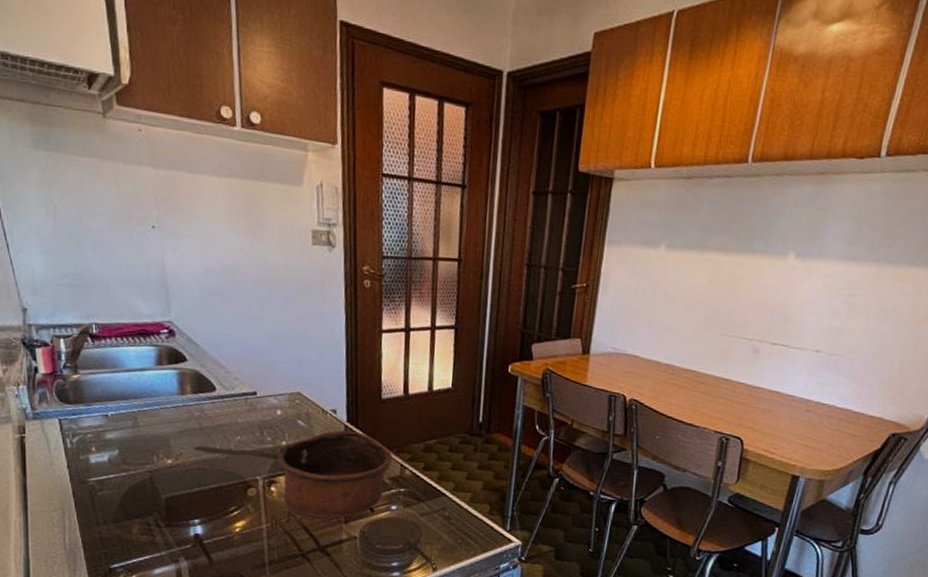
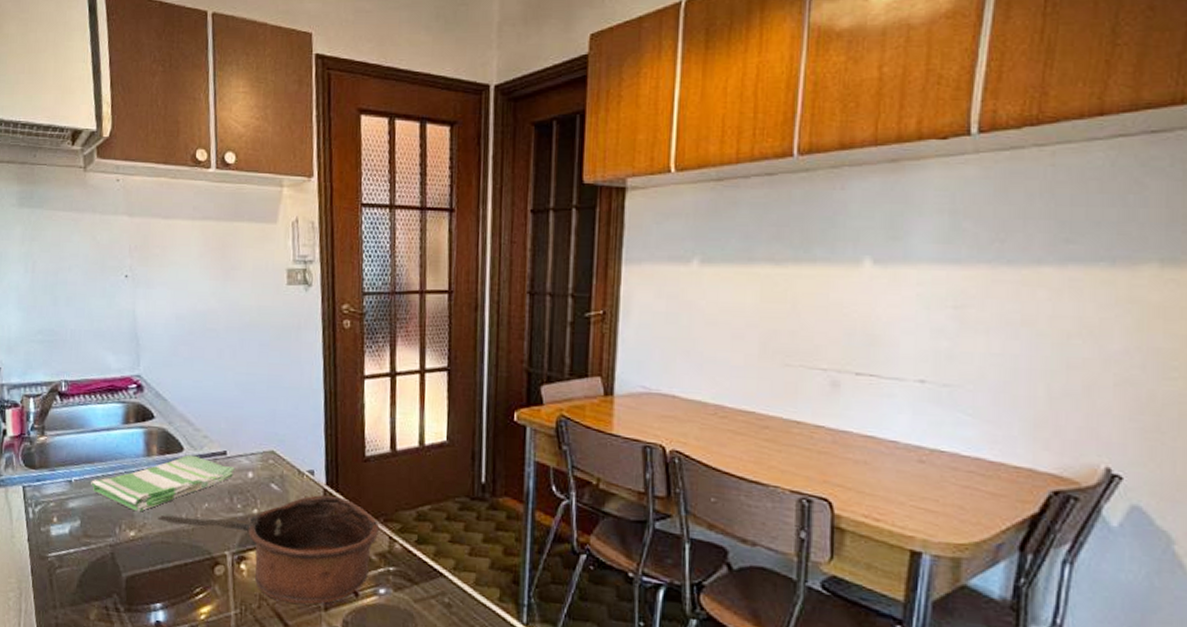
dish towel: none [127,394,266,443] -> present [91,455,236,512]

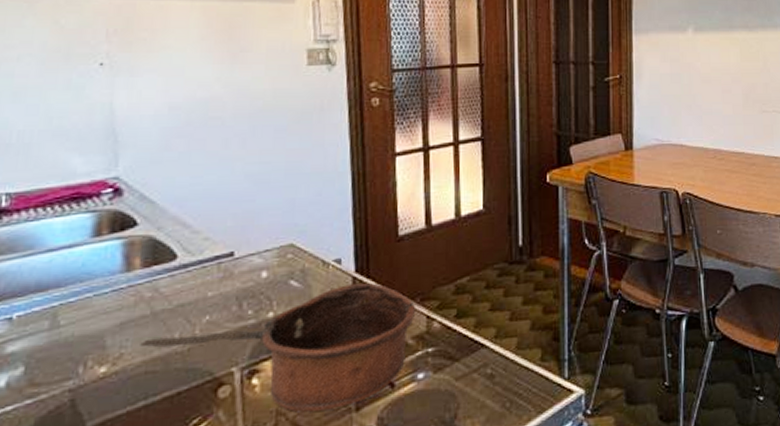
dish towel: present [91,455,236,512] -> none [42,262,246,342]

